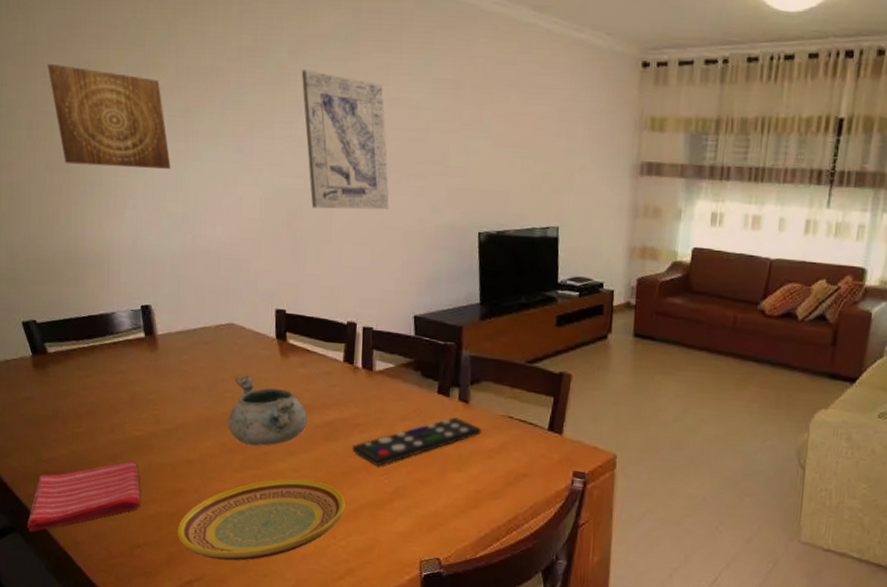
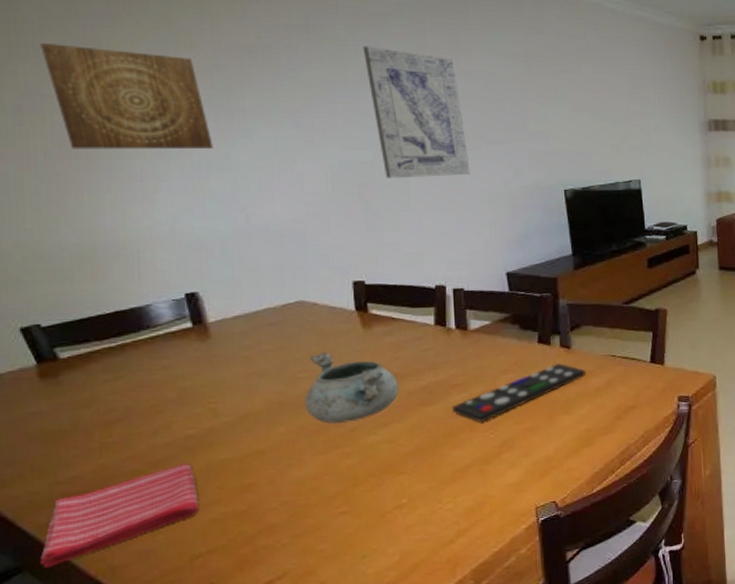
plate: present [178,478,345,561] -> none [250,448,449,552]

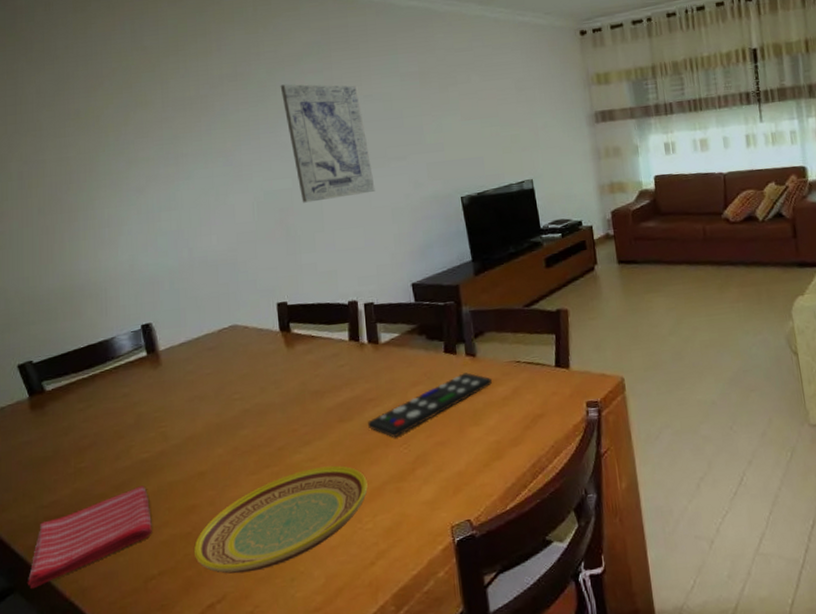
wall art: present [40,43,213,150] -> none [37,115,163,205]
plate: none [250,448,449,552] -> present [194,465,368,574]
decorative bowl: present [305,352,398,424] -> none [238,373,319,444]

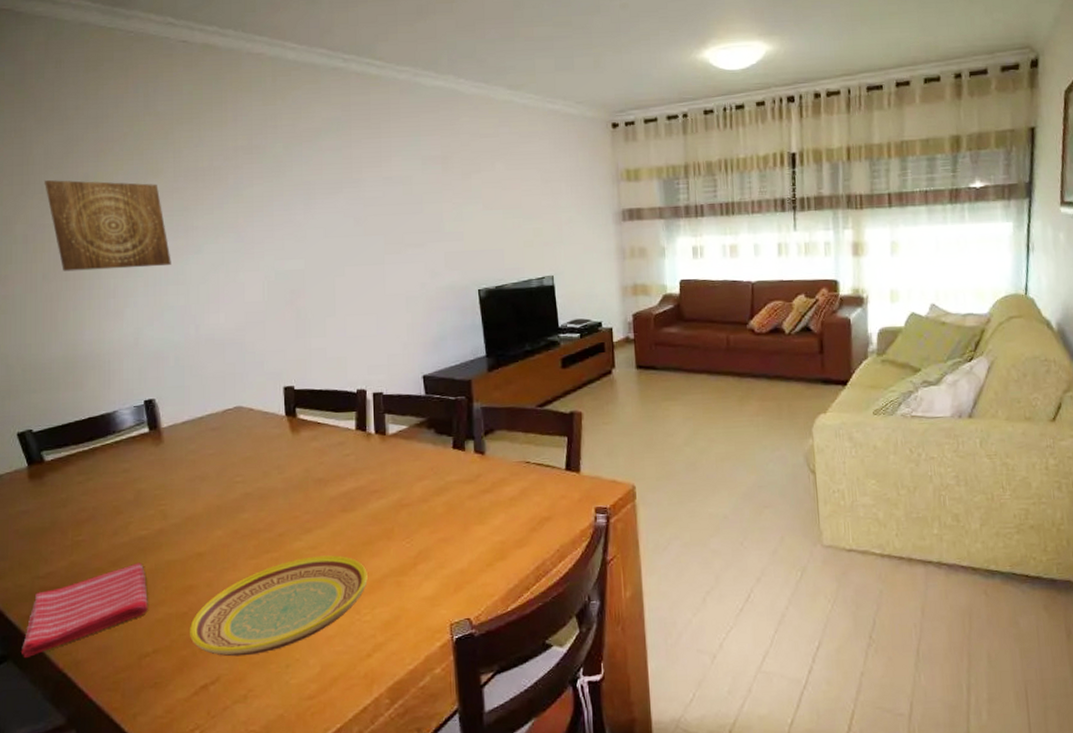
wall art: none [37,115,163,205] -> present [45,180,171,272]
wall art: present [280,84,375,203] -> none [296,160,390,286]
remote control: present [368,372,493,438] -> none [371,470,501,532]

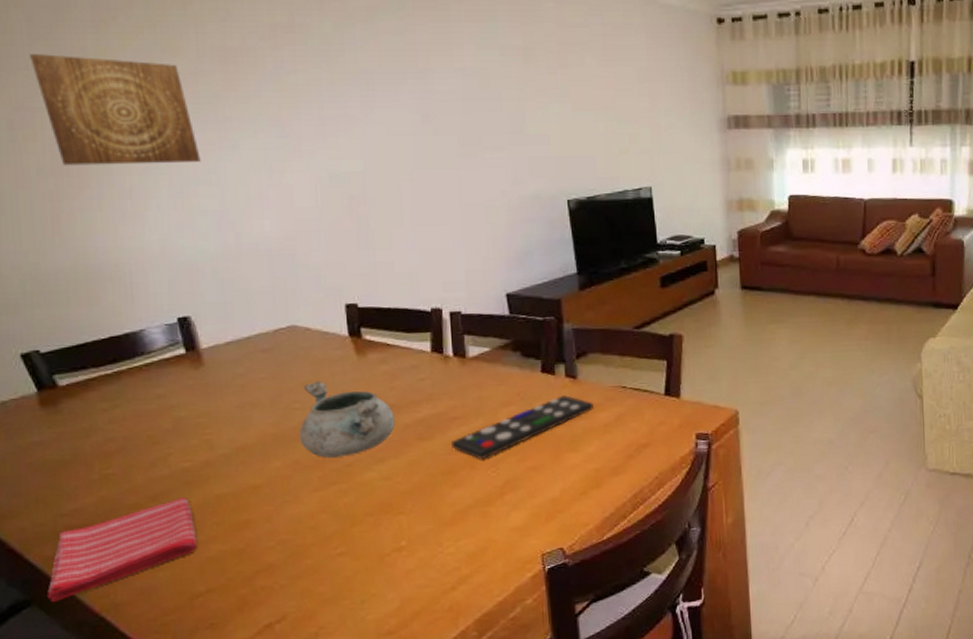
plate: present [190,555,368,657] -> none [248,486,450,594]
decorative bowl: none [239,457,322,528] -> present [299,381,395,458]
remote control: none [371,470,501,532] -> present [451,395,594,460]

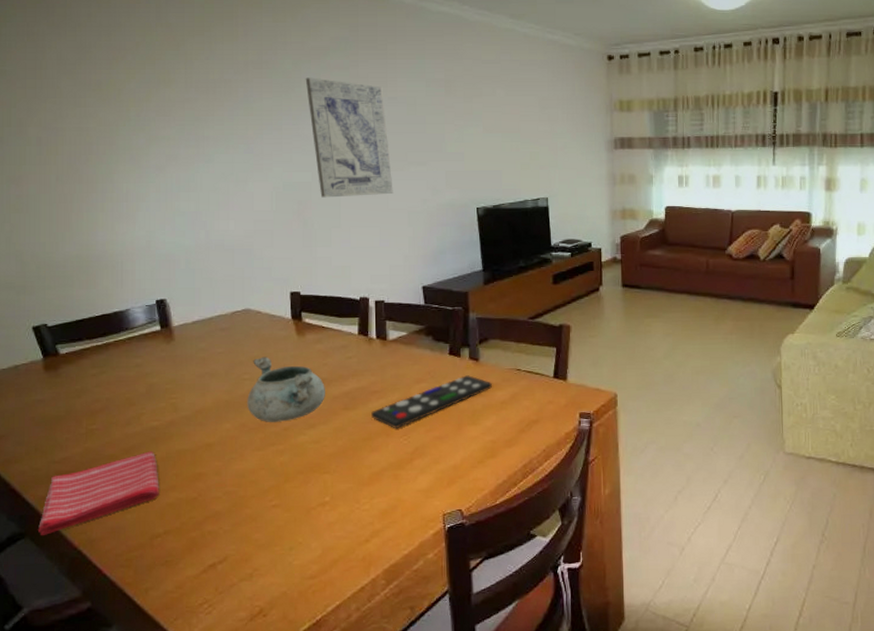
wall art: present [30,54,201,166] -> none [58,85,183,174]
wall art: none [349,44,466,191] -> present [305,77,393,198]

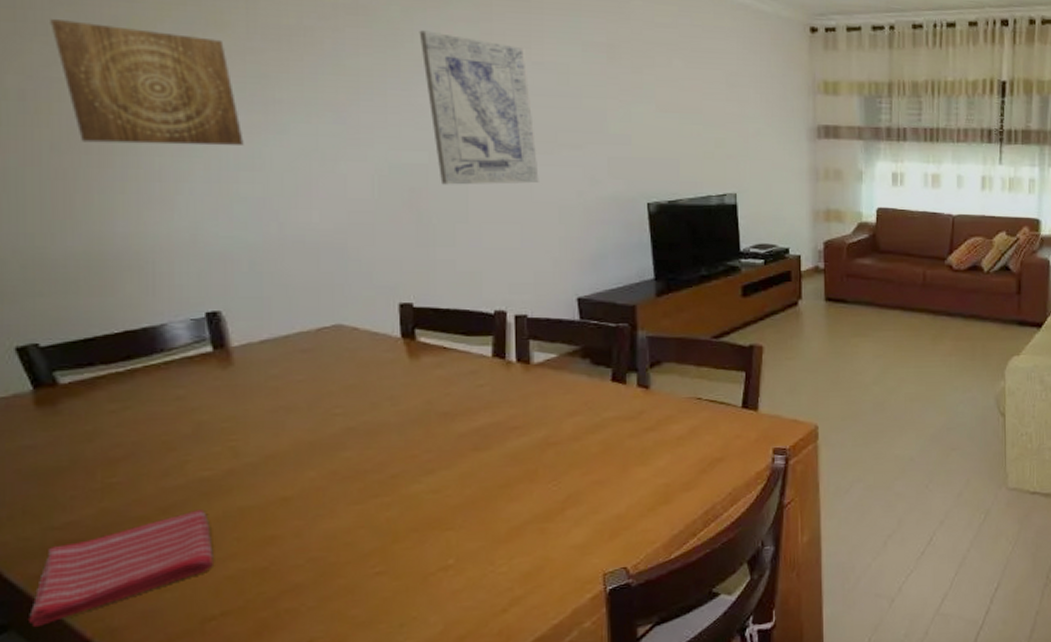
wall art: none [58,85,183,174] -> present [50,19,244,146]
decorative bowl: present [247,356,325,422] -> none [339,385,448,469]
remote control: present [371,375,493,429] -> none [510,406,667,473]

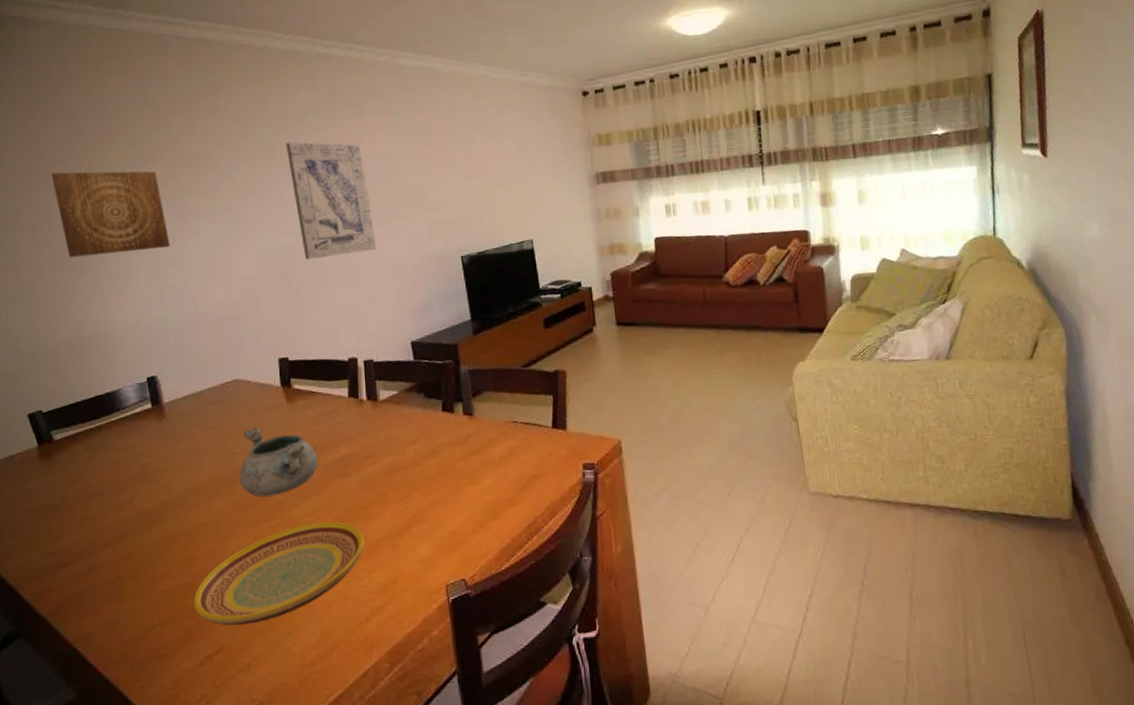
dish towel: present [29,509,213,627] -> none [33,535,154,634]
plate: none [272,499,504,617] -> present [194,521,364,626]
decorative bowl: none [339,385,448,469] -> present [239,427,318,497]

